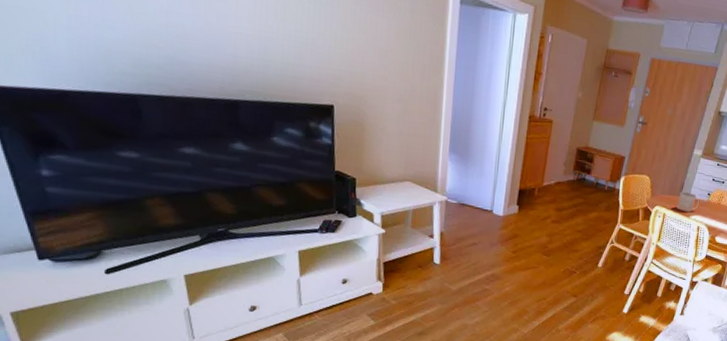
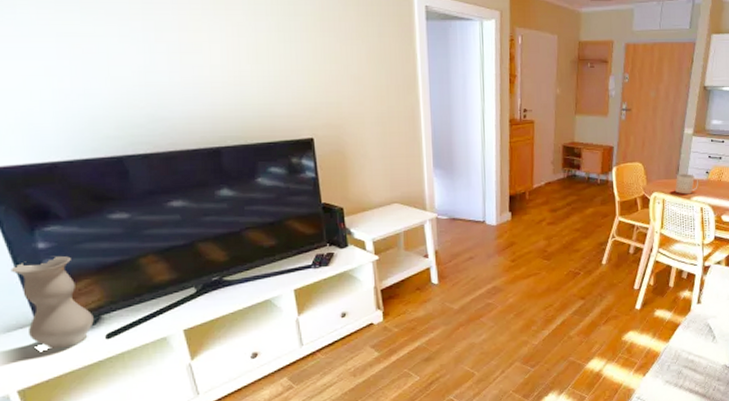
vase: none [11,185,94,278] -> present [10,255,94,350]

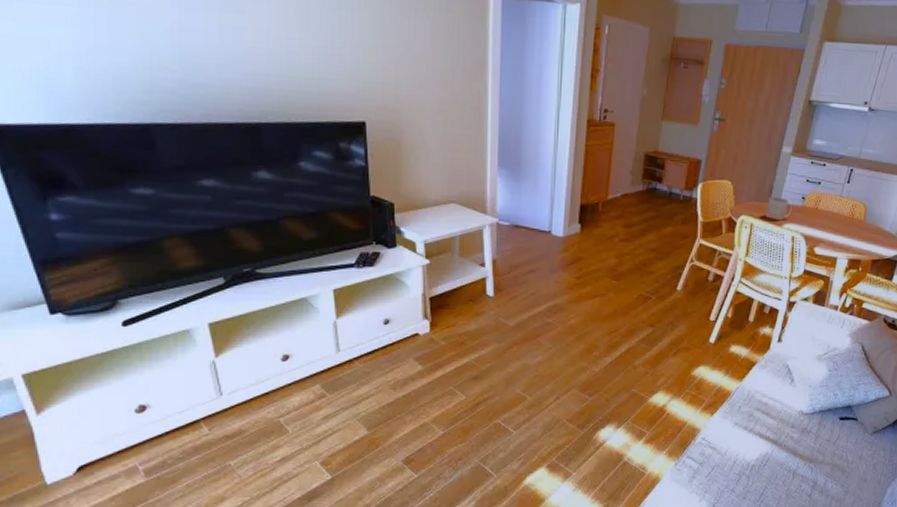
vase: present [10,255,94,350] -> none [19,229,110,333]

